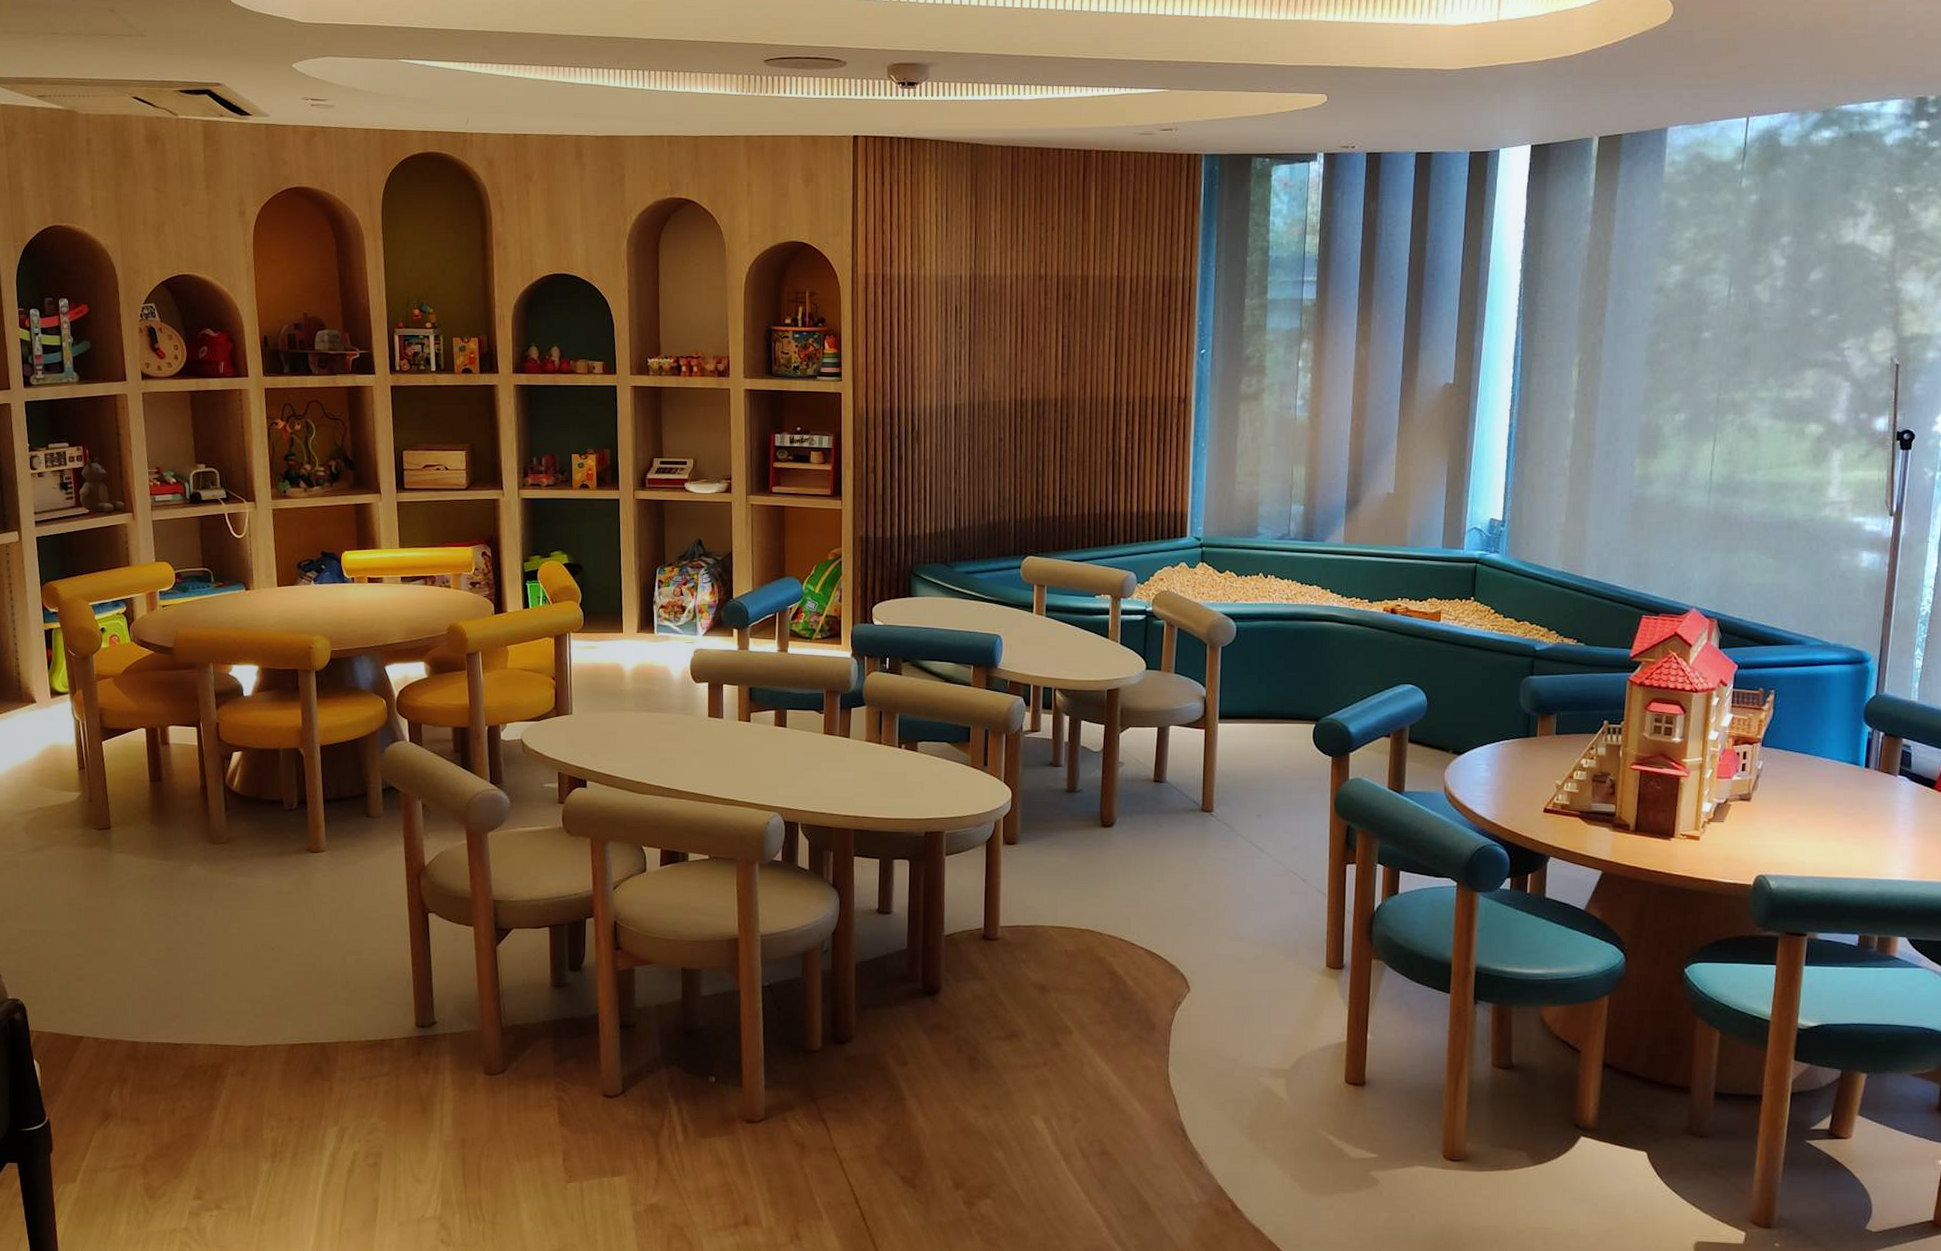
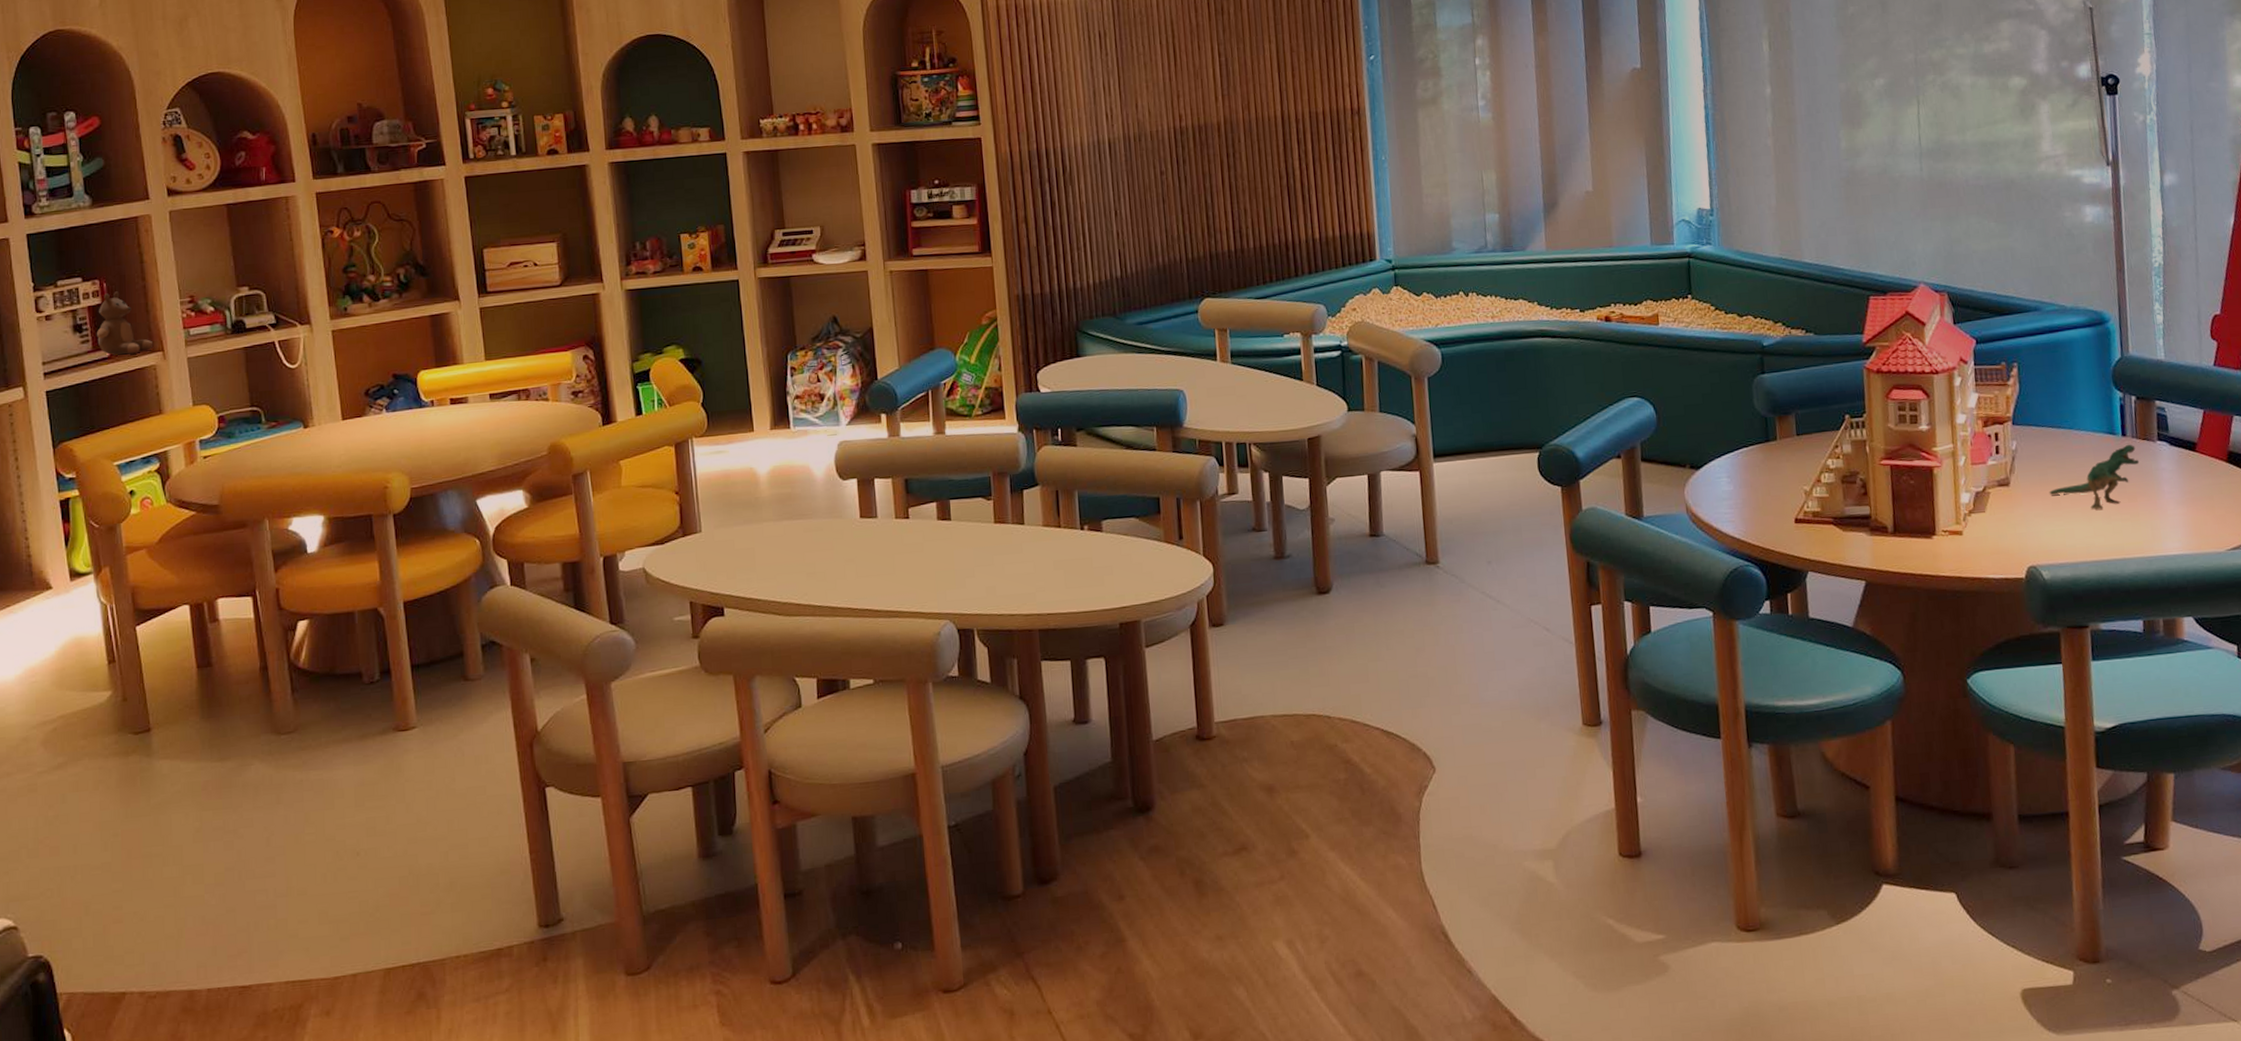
toy dinosaur: none [1787,775,1878,831] -> present [2049,444,2140,510]

